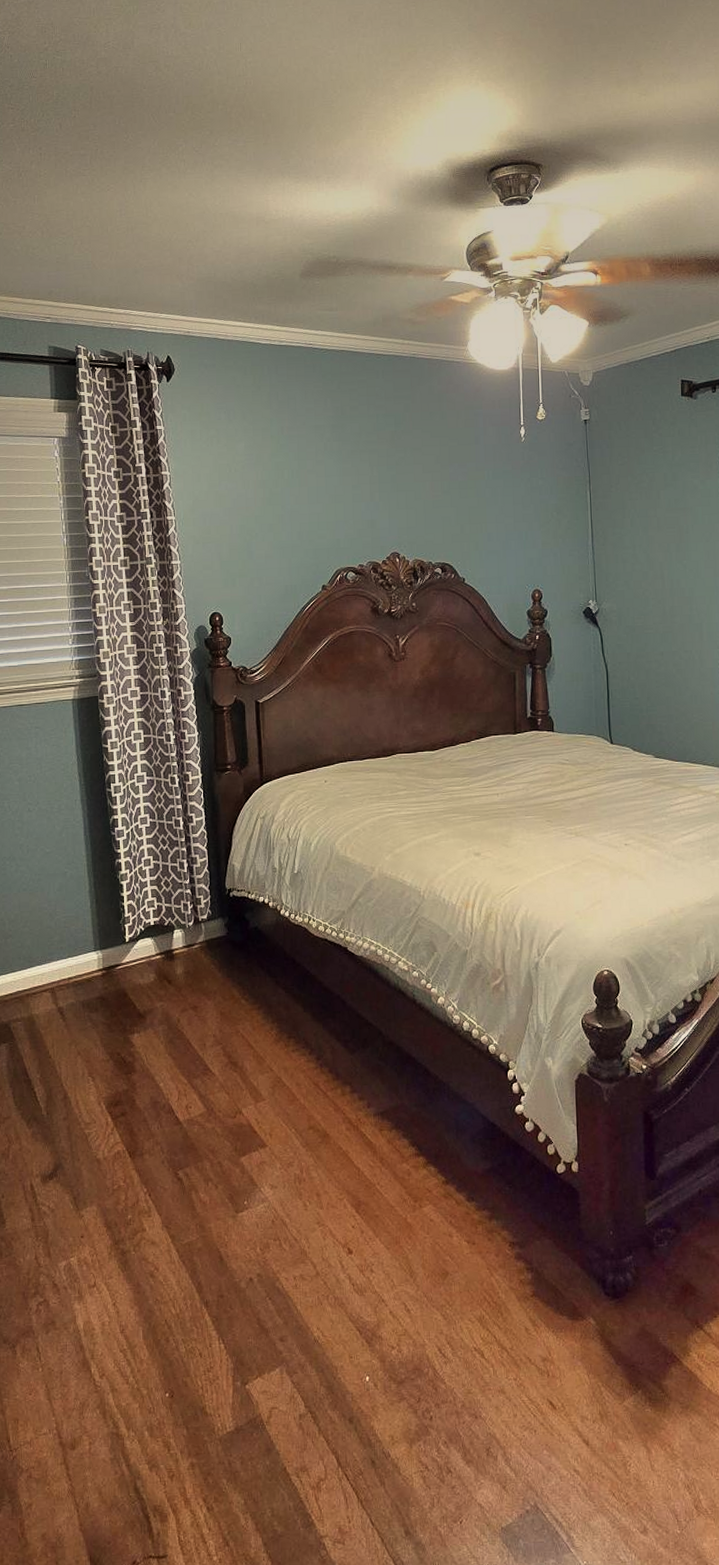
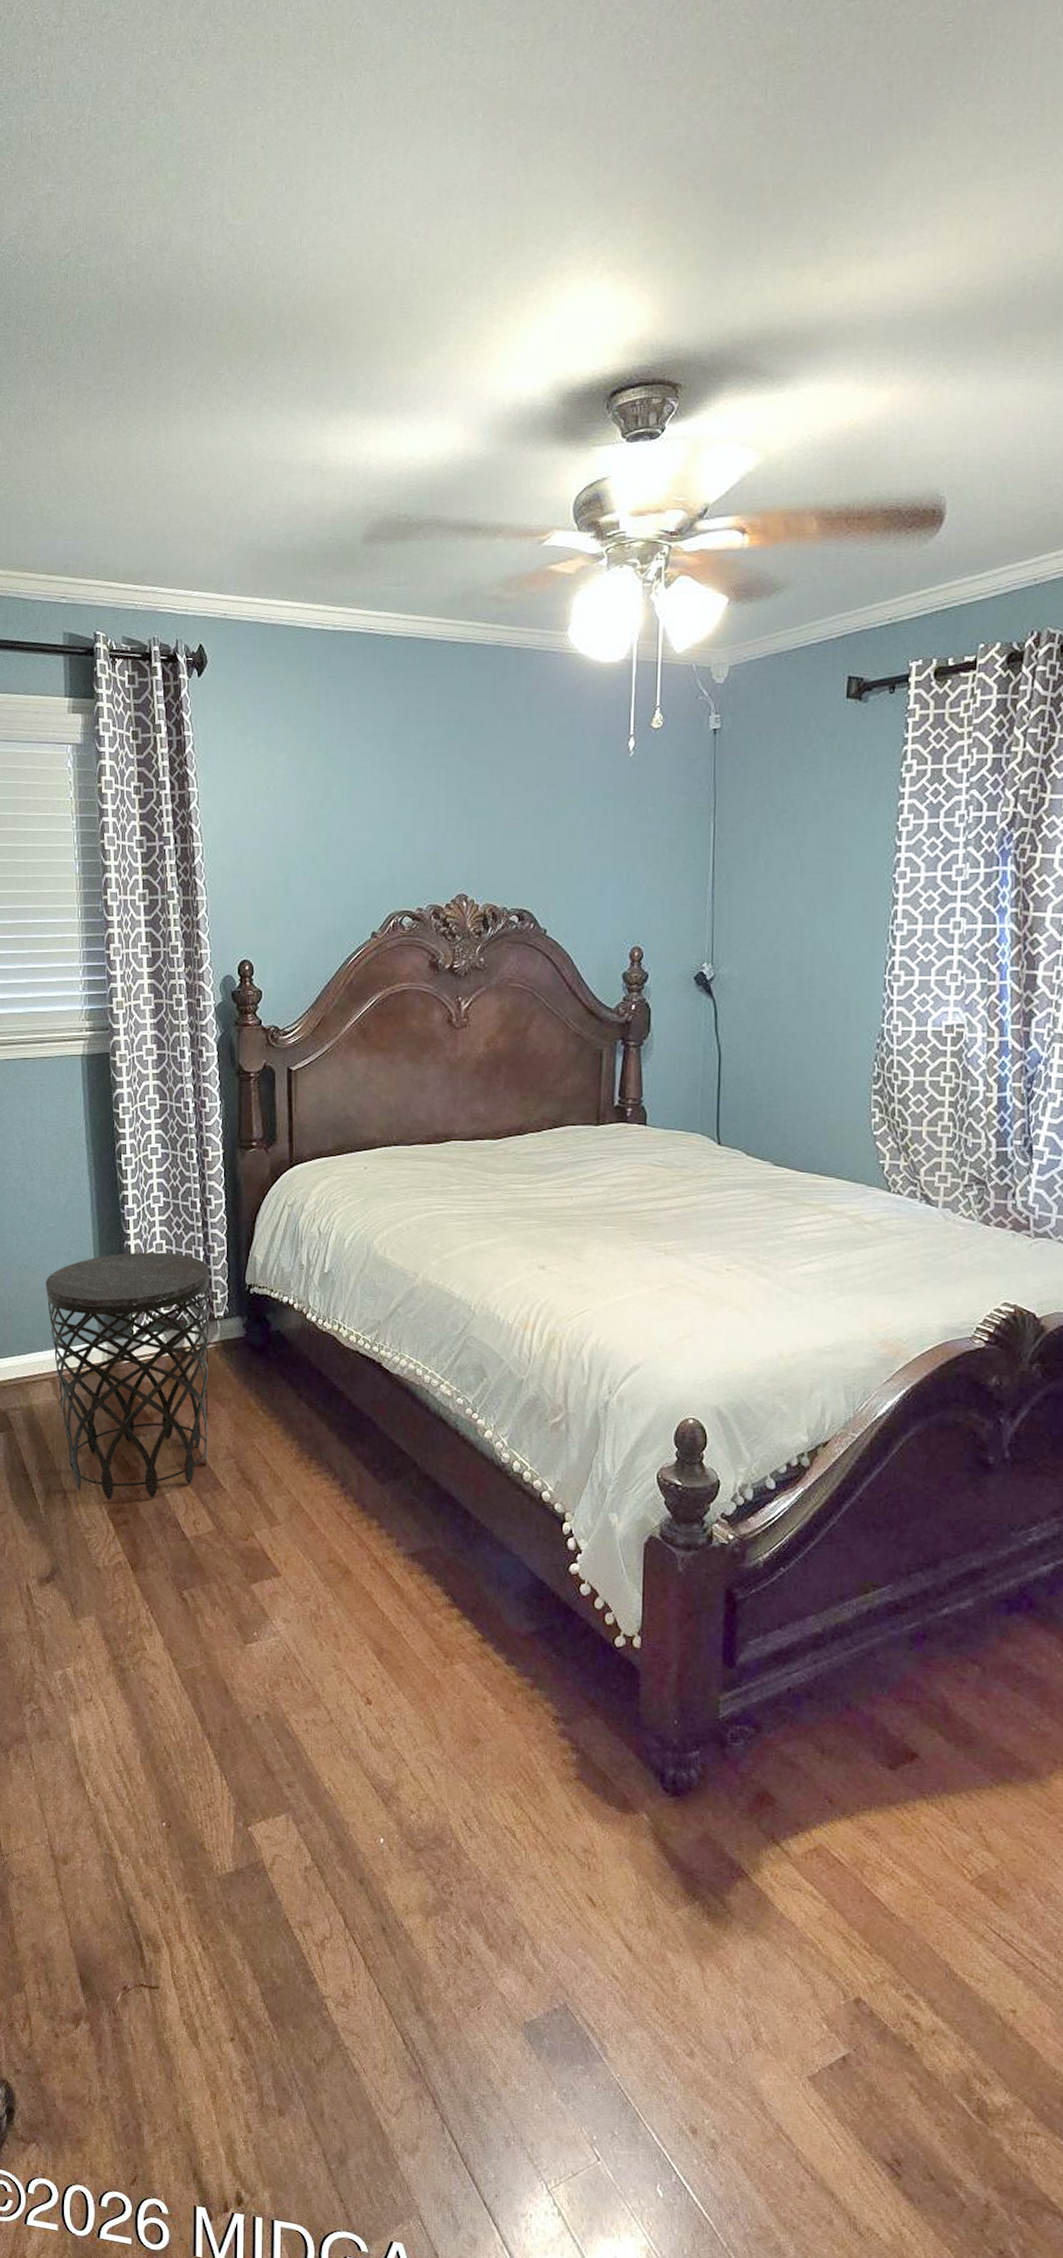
side table: none [43,866,197,1095] -> present [45,1251,209,1500]

